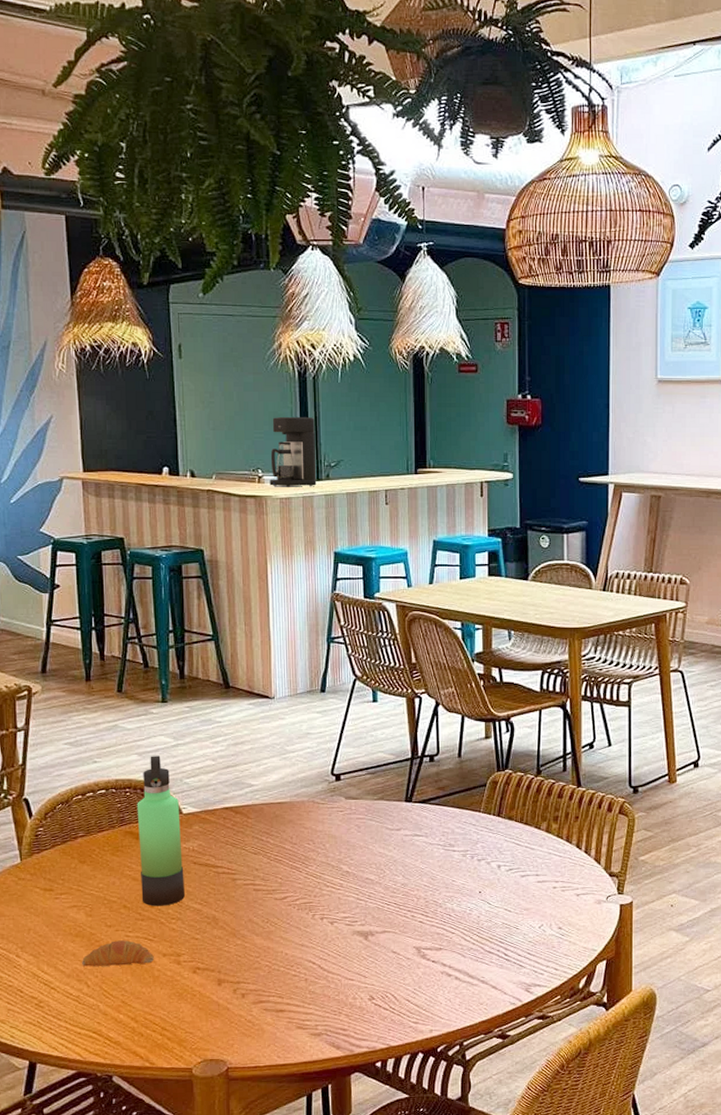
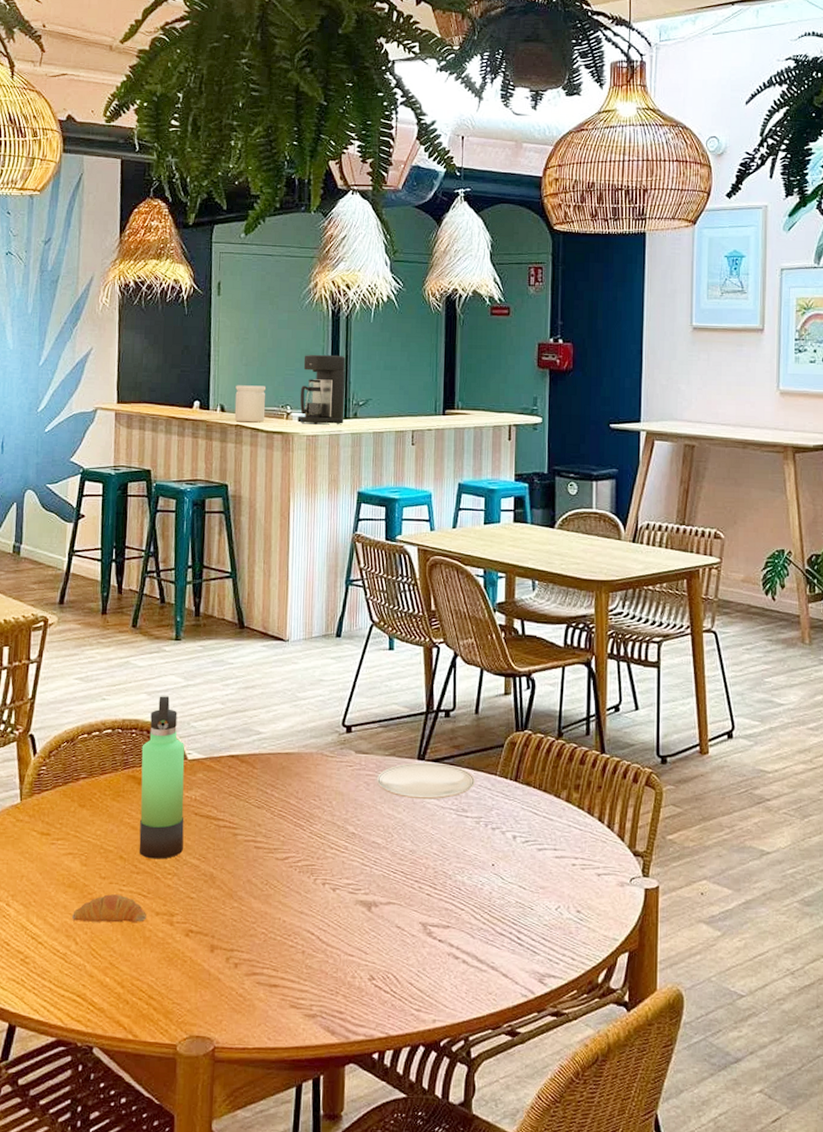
jar: none [204,450,237,487] -> present [234,385,267,423]
plate: none [367,803,461,838] -> present [376,762,476,800]

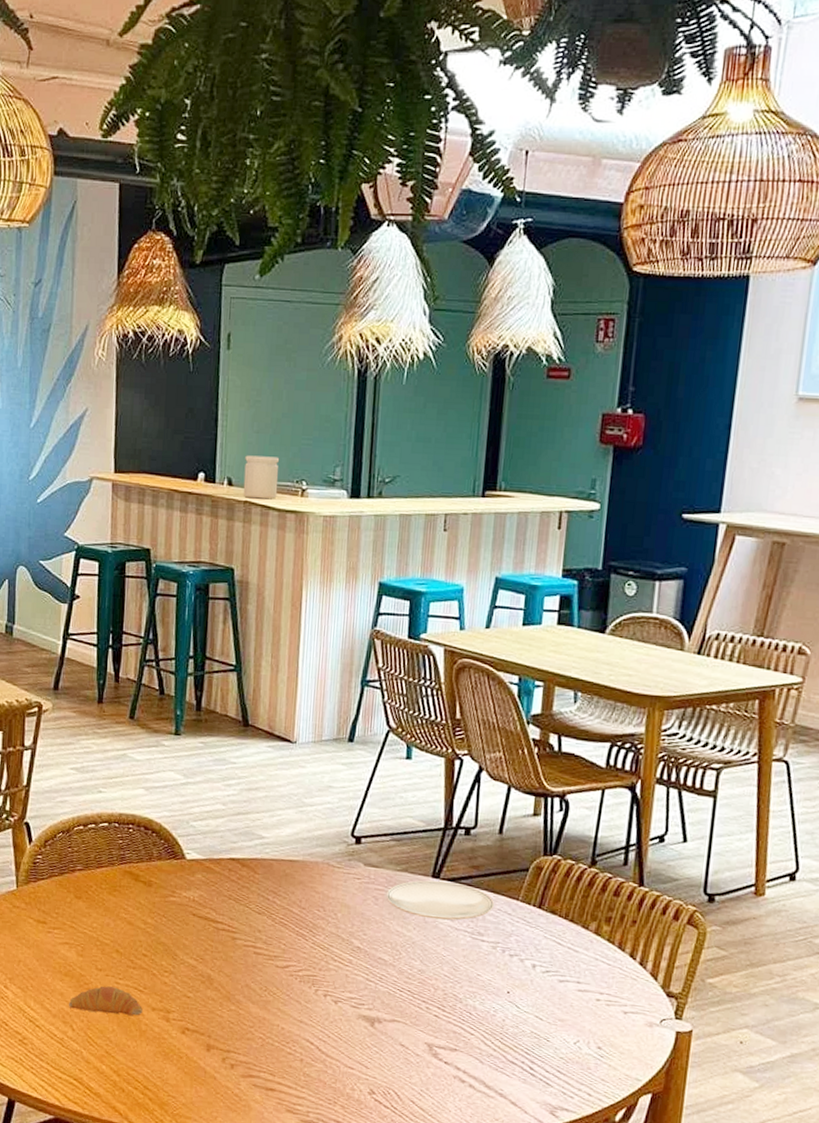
thermos bottle: present [139,696,185,859] -> none [135,792,183,957]
coffee maker: present [297,354,346,425] -> none [313,421,371,504]

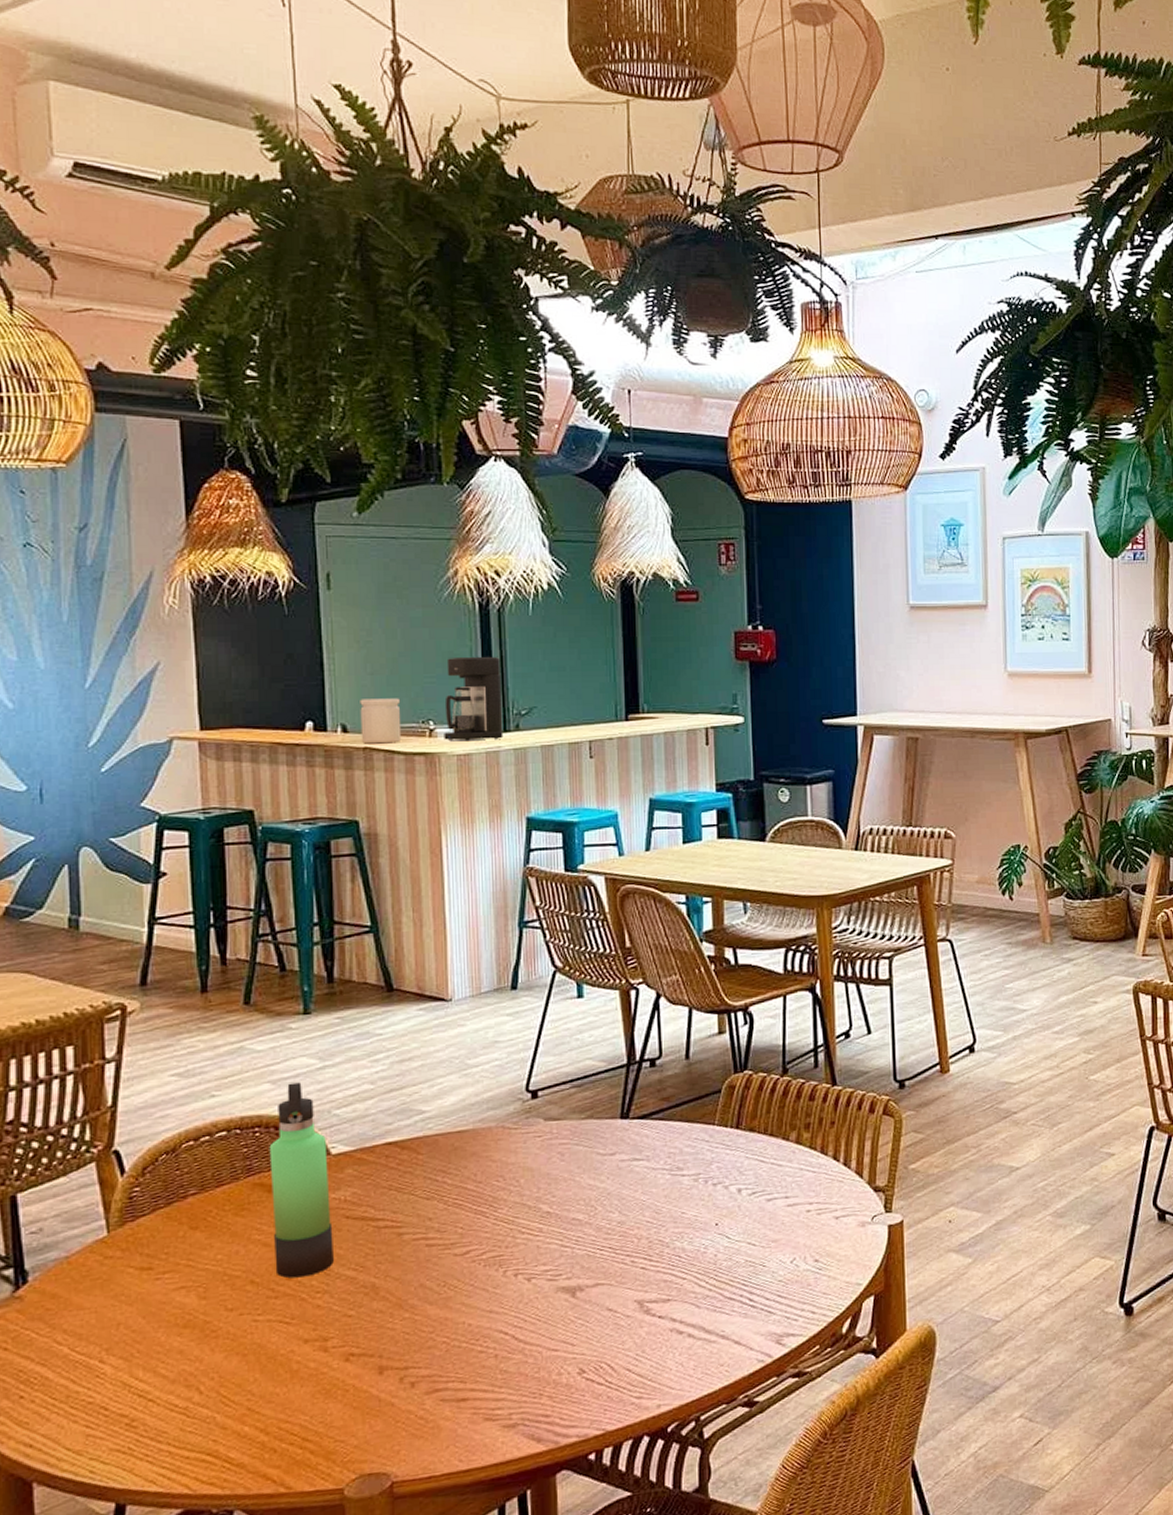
croissant: present [69,986,143,1016] -> none [192,1326,292,1367]
thermos bottle: none [135,792,183,957] -> present [269,1082,334,1278]
coffee maker: none [313,421,371,504] -> present [444,656,503,741]
plate: present [386,880,495,921] -> none [572,1119,691,1164]

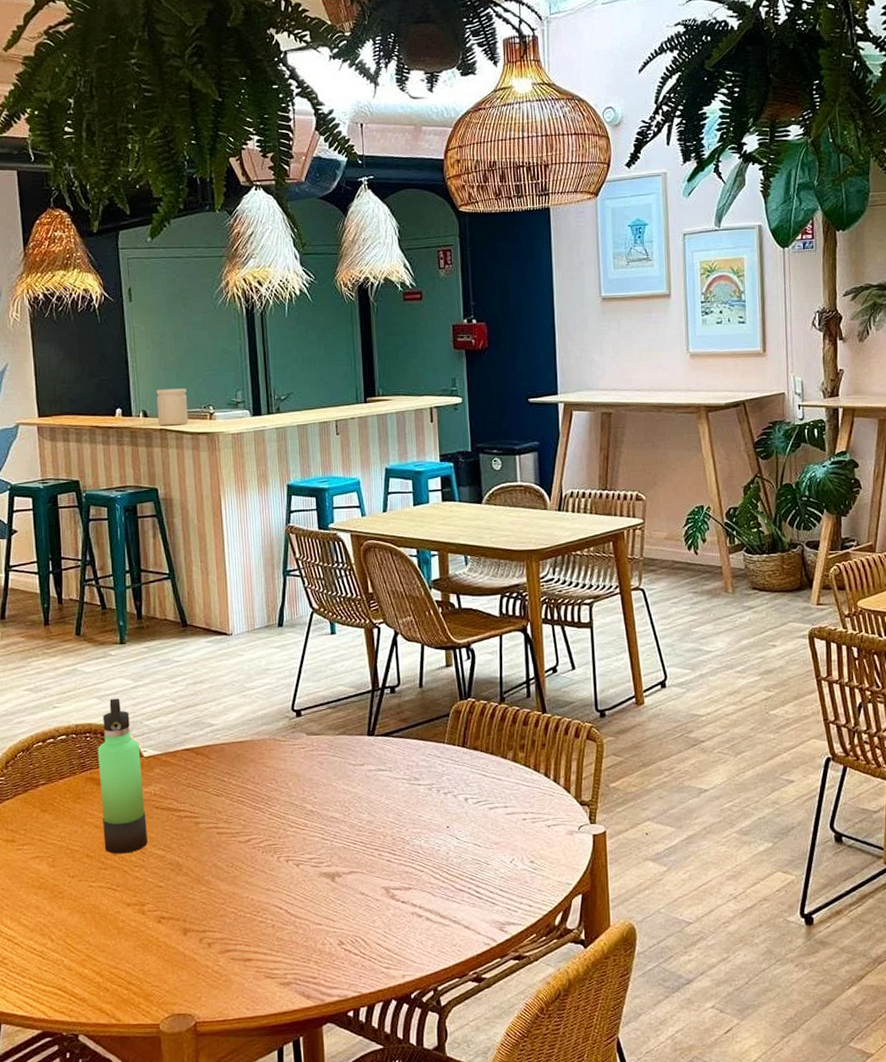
coffee maker: present [444,656,503,741] -> none [221,352,268,422]

